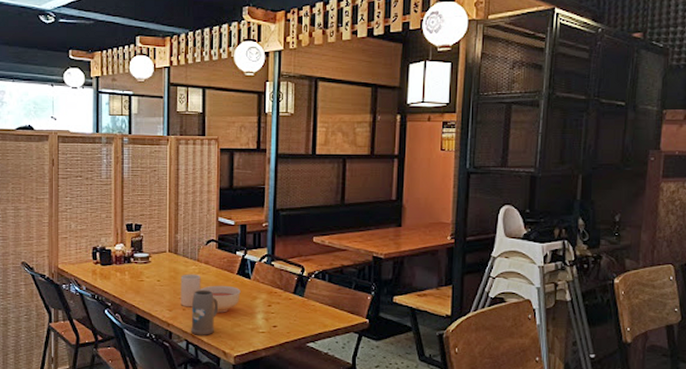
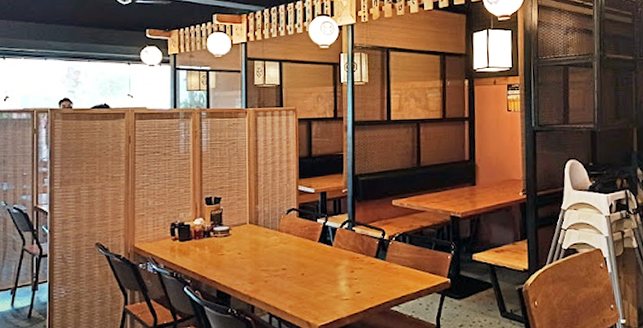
cup: present [180,274,201,307] -> none [262,244,283,279]
beer mug: present [191,290,219,335] -> none [273,259,302,307]
bowl: present [198,285,241,313] -> none [280,254,323,282]

